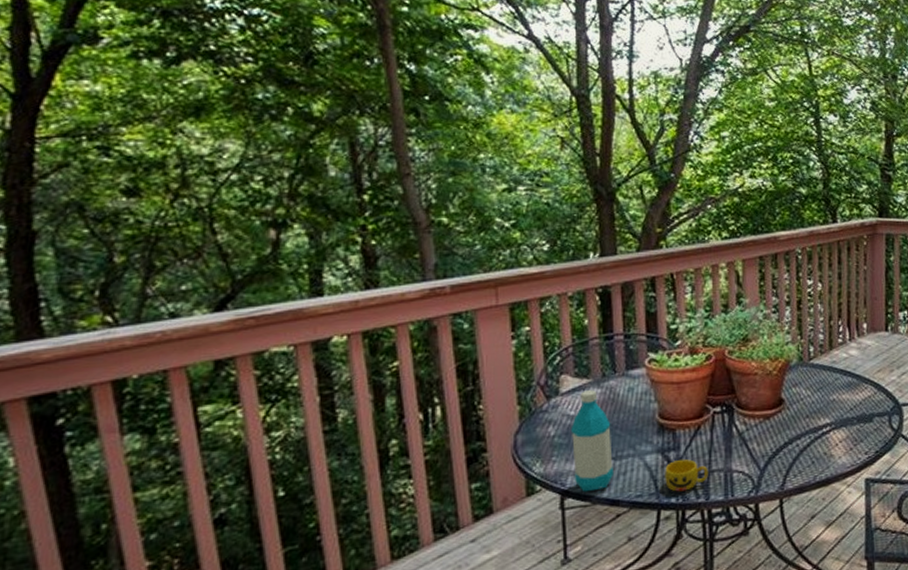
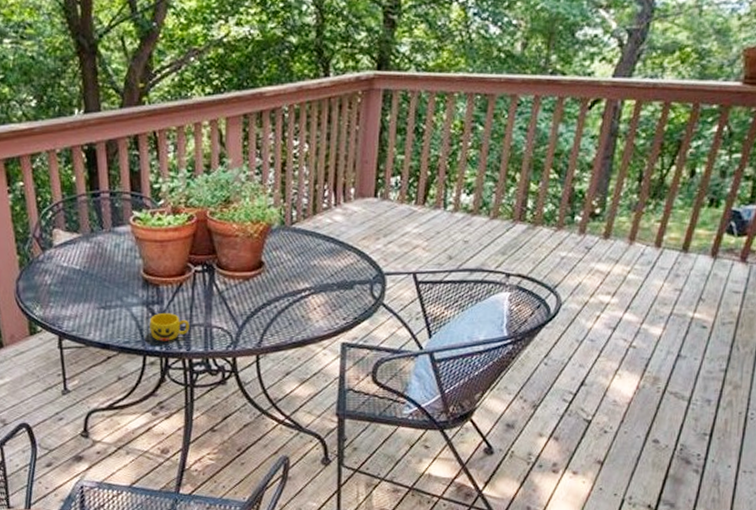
water bottle: present [570,390,613,493] -> none [64,244,104,336]

